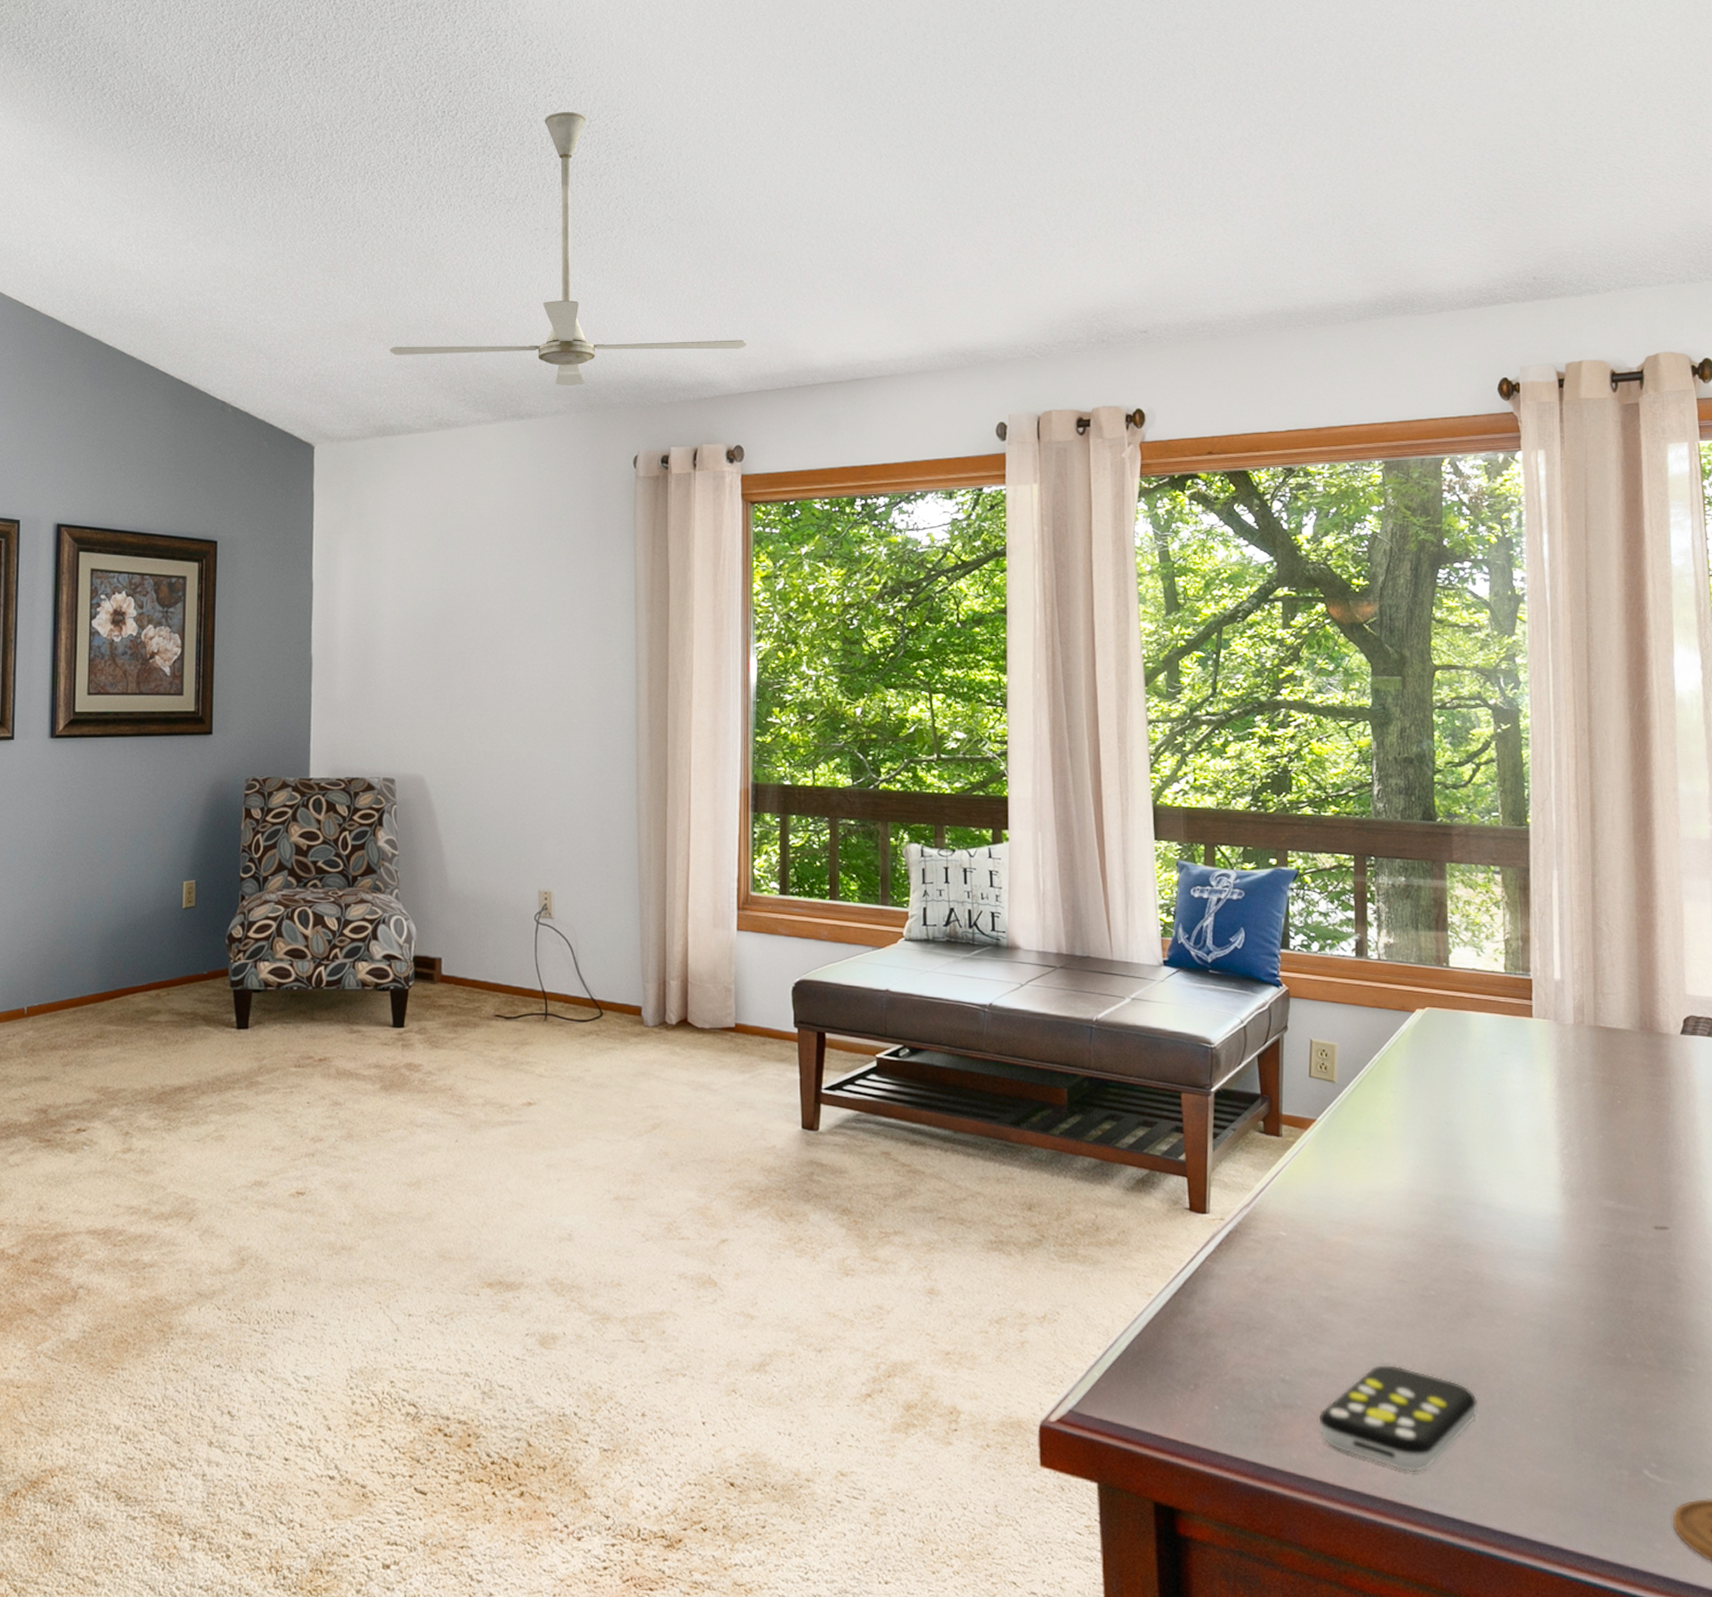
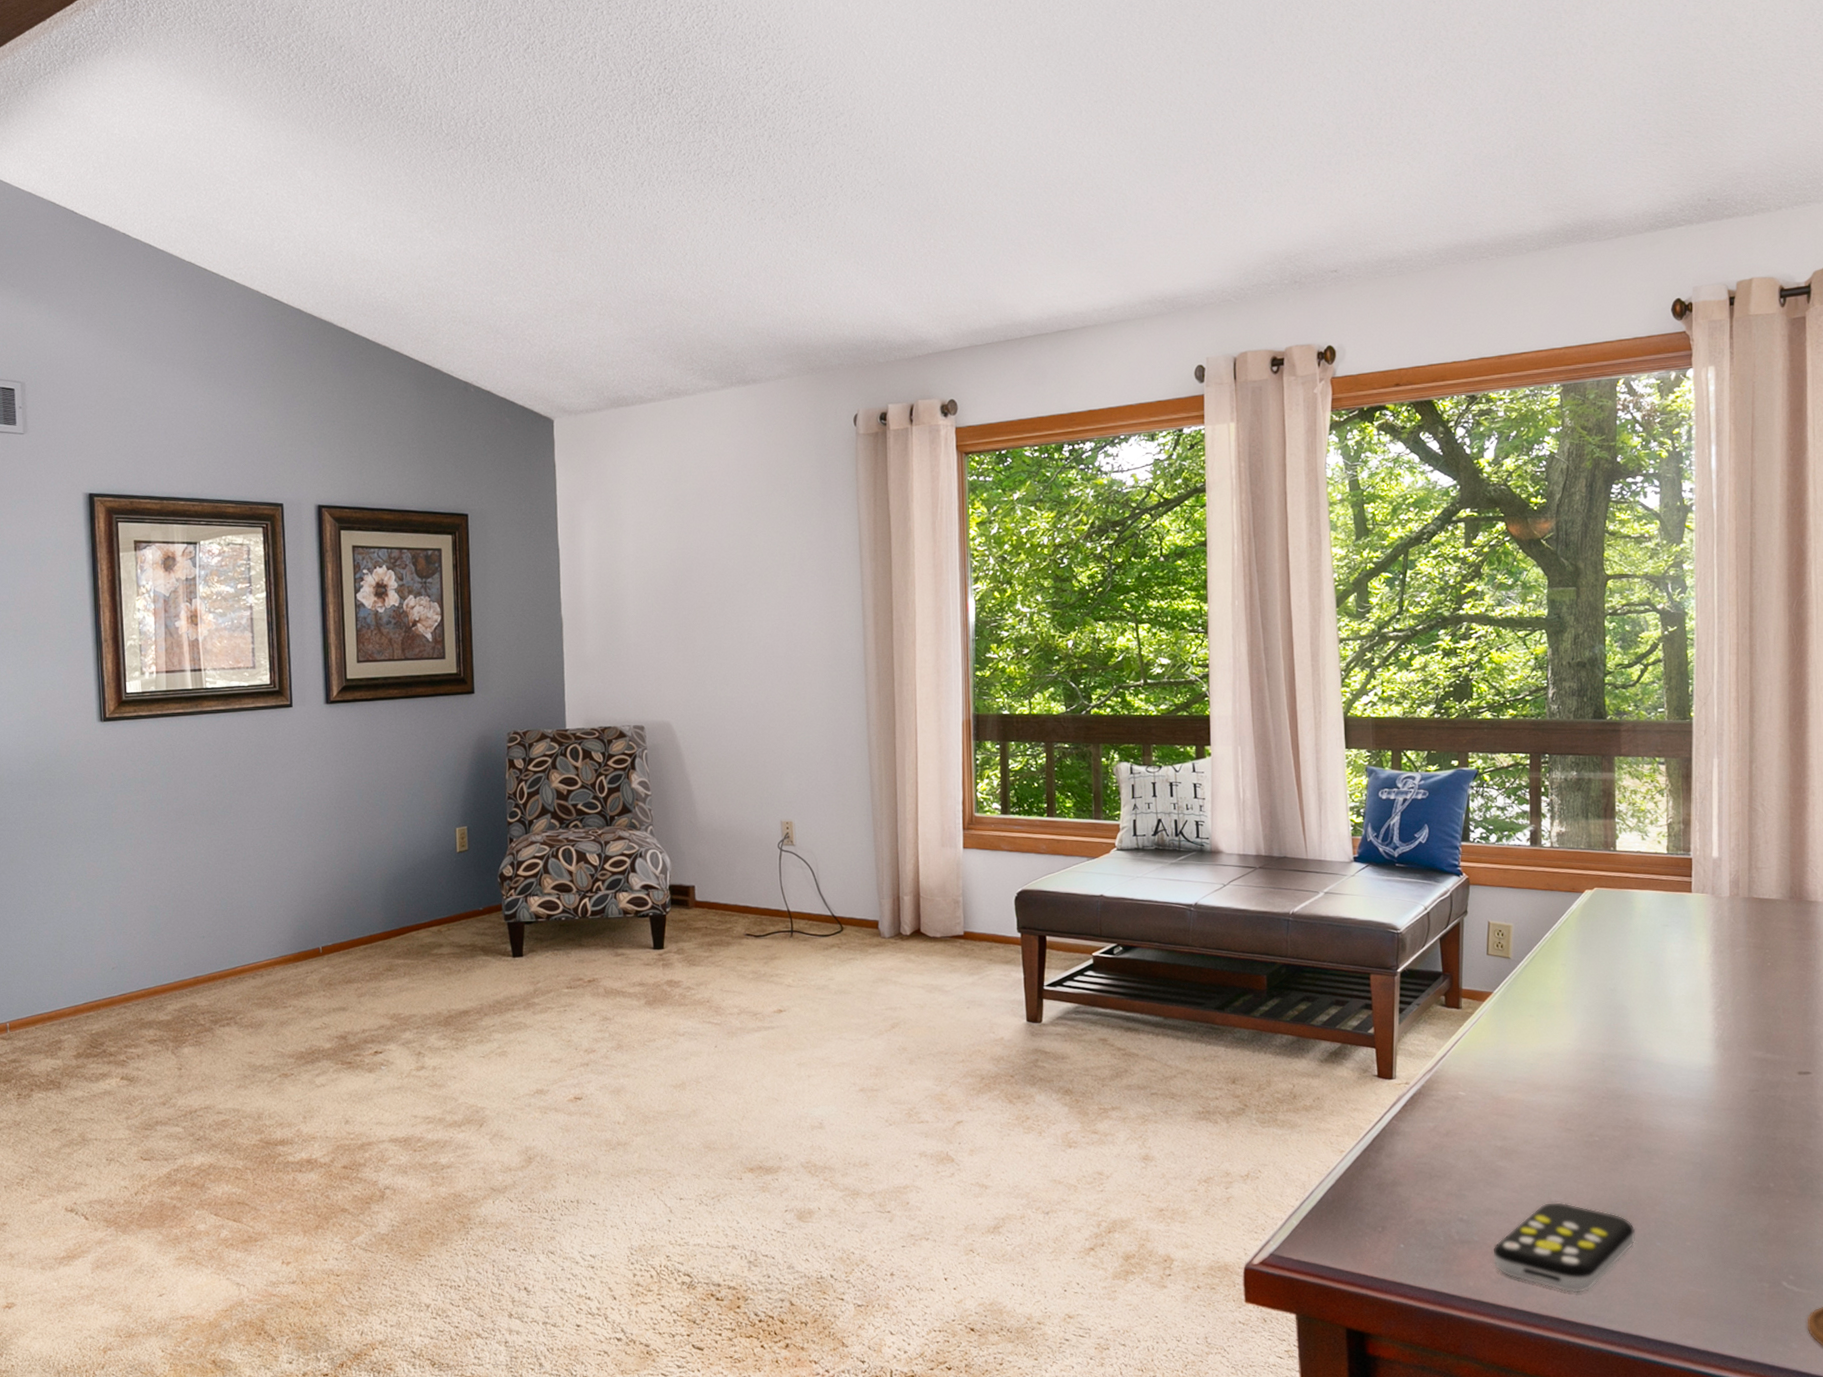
ceiling fan: present [390,111,746,385] -> none [620,82,957,351]

